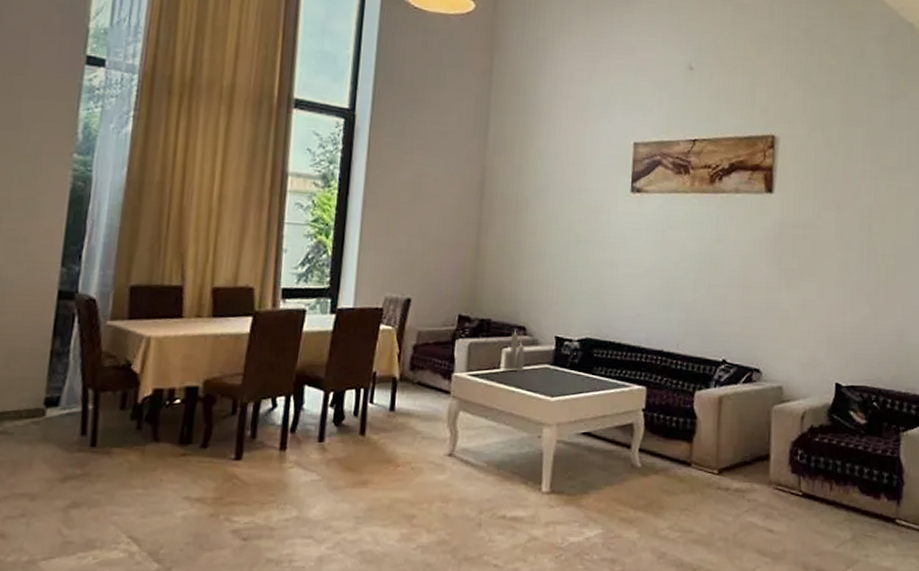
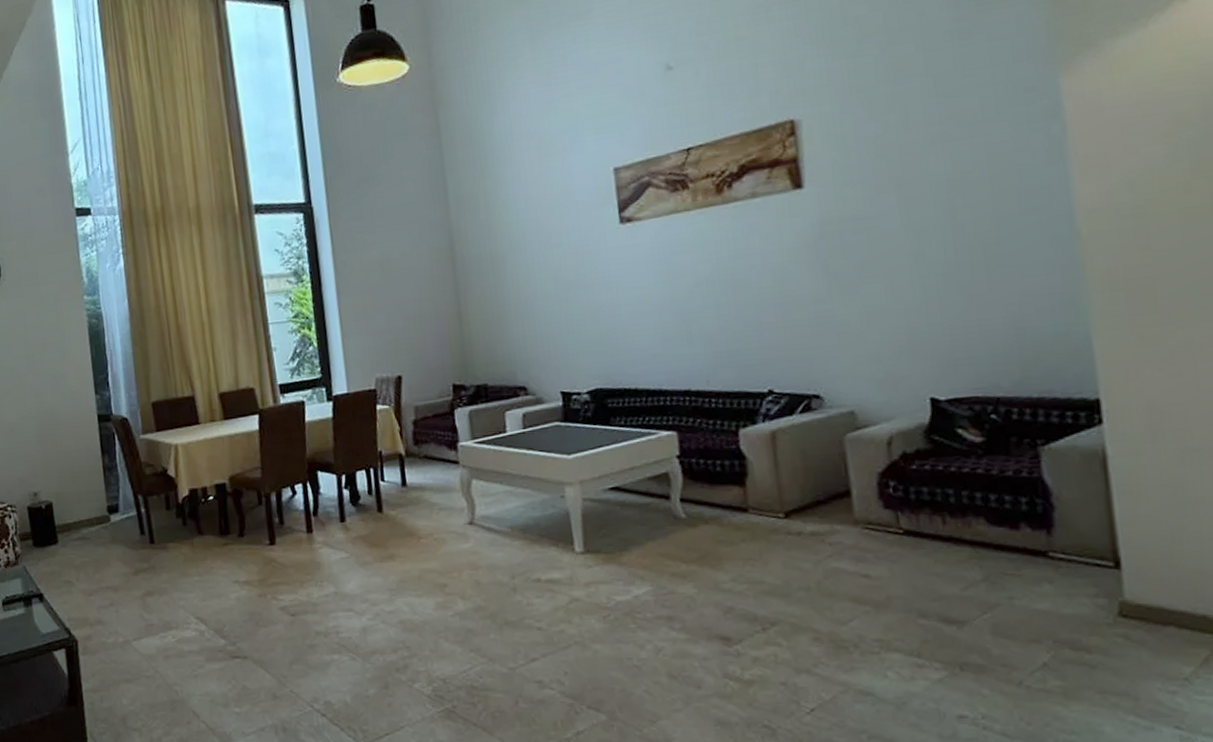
candle: present [503,330,525,372] -> none [507,392,533,435]

